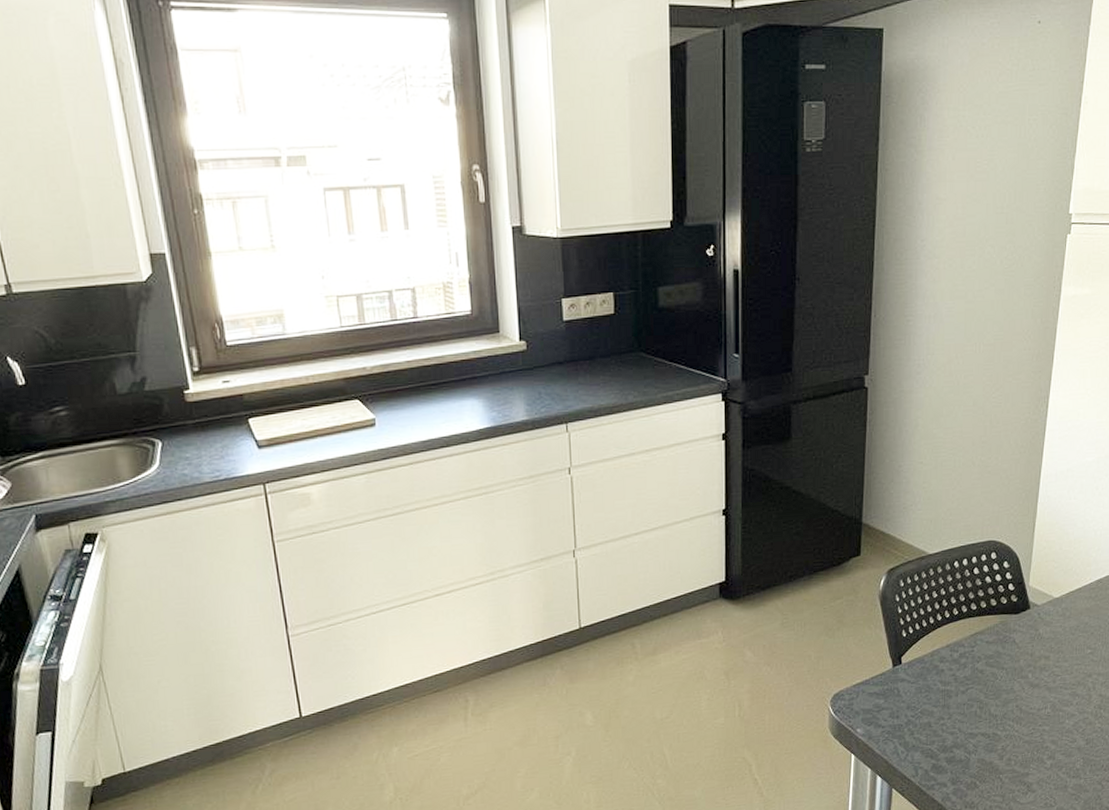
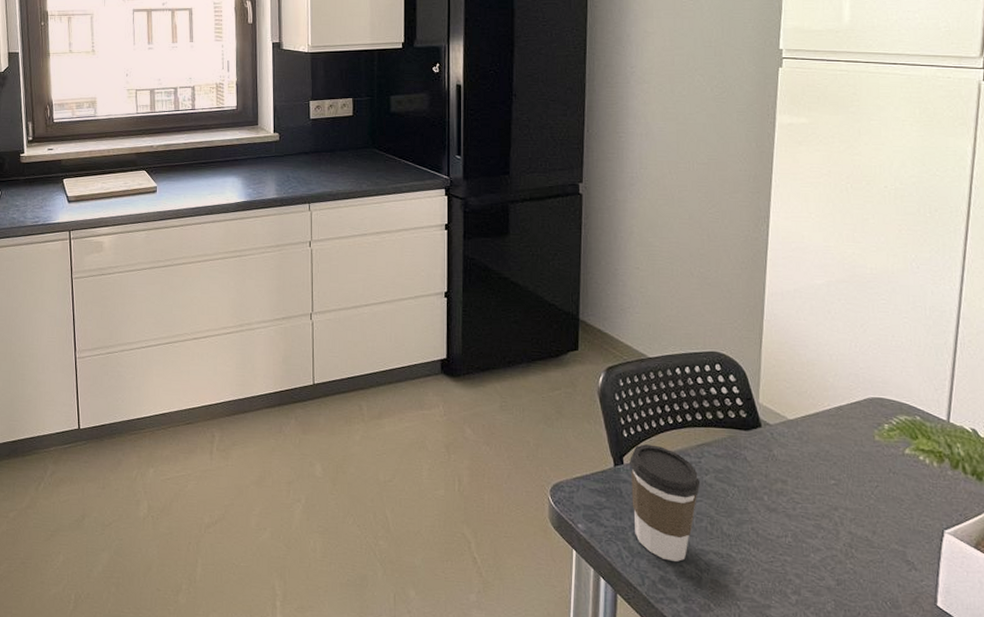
coffee cup: none [908,640,973,749] -> present [630,444,701,561]

